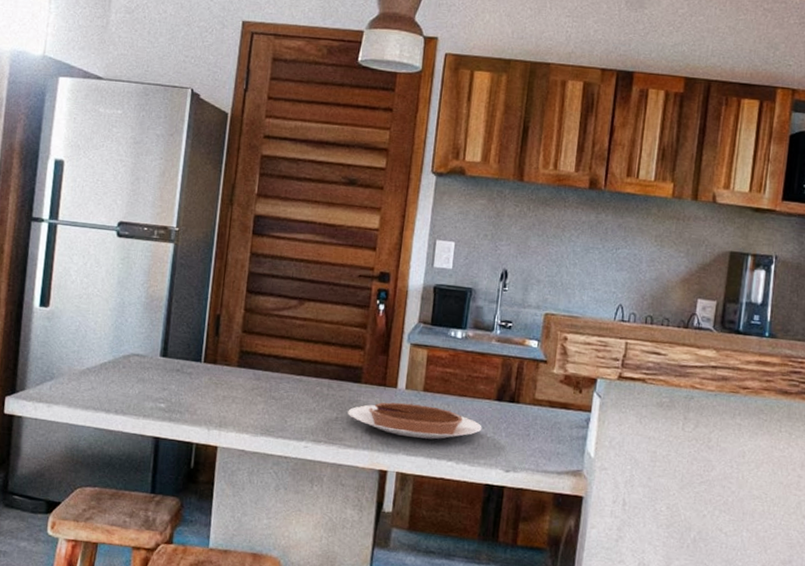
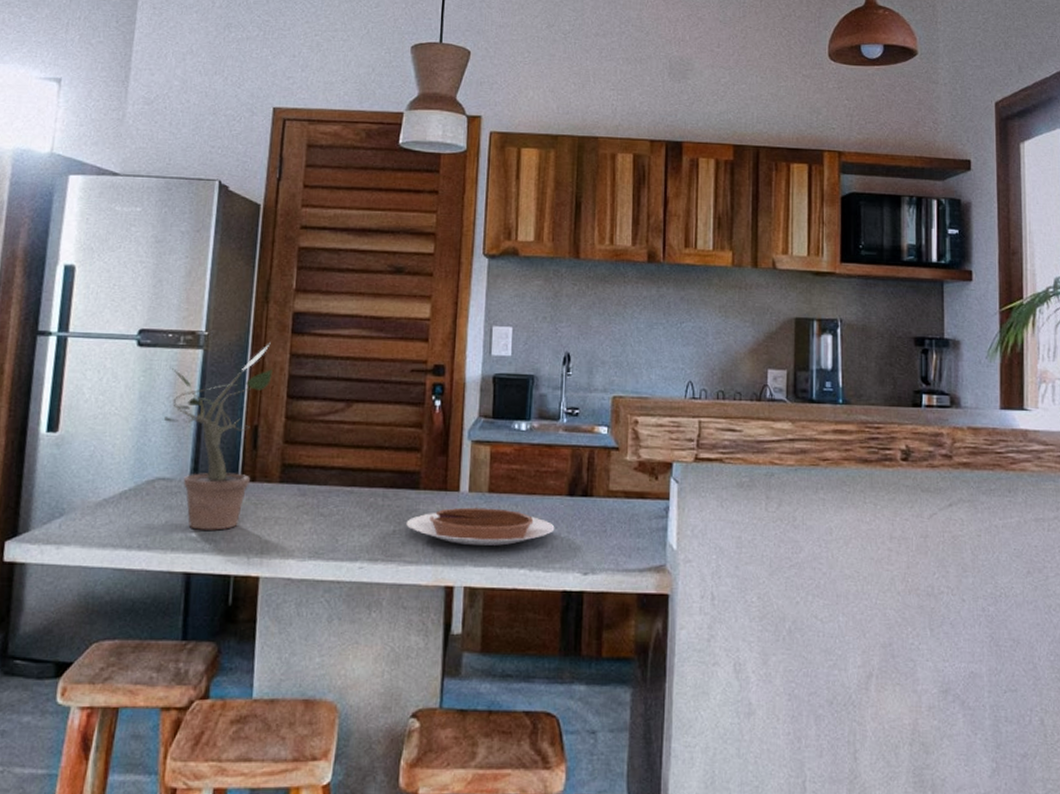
potted plant: none [139,240,235,404] -> present [164,342,273,531]

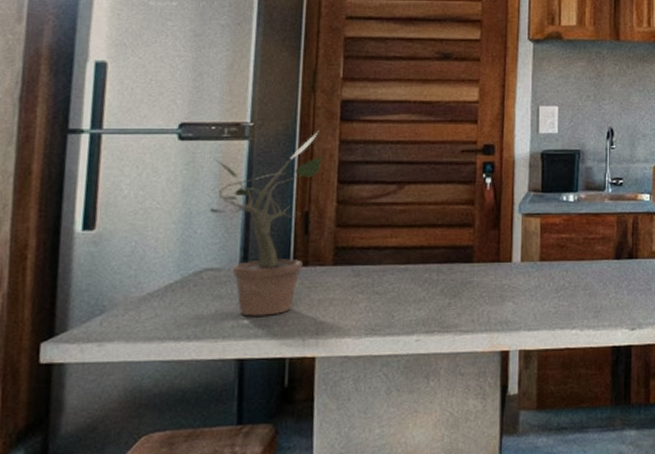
chocolate tart: present [406,507,555,546] -> none [461,275,603,311]

